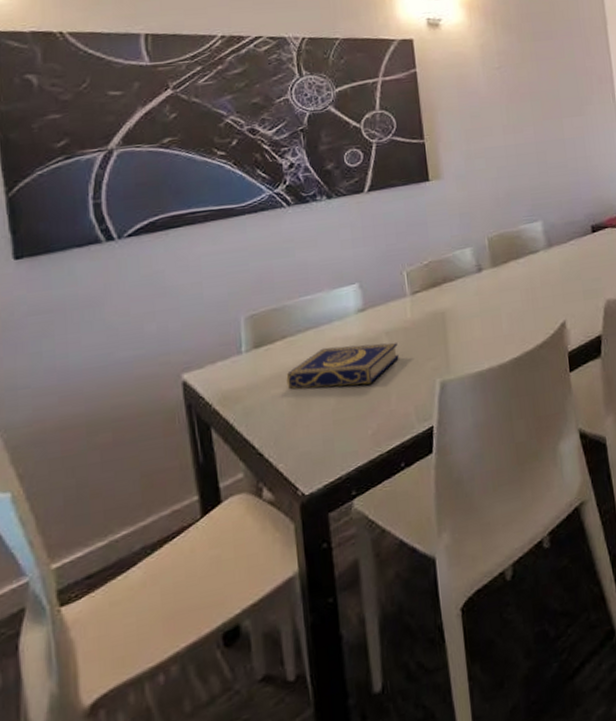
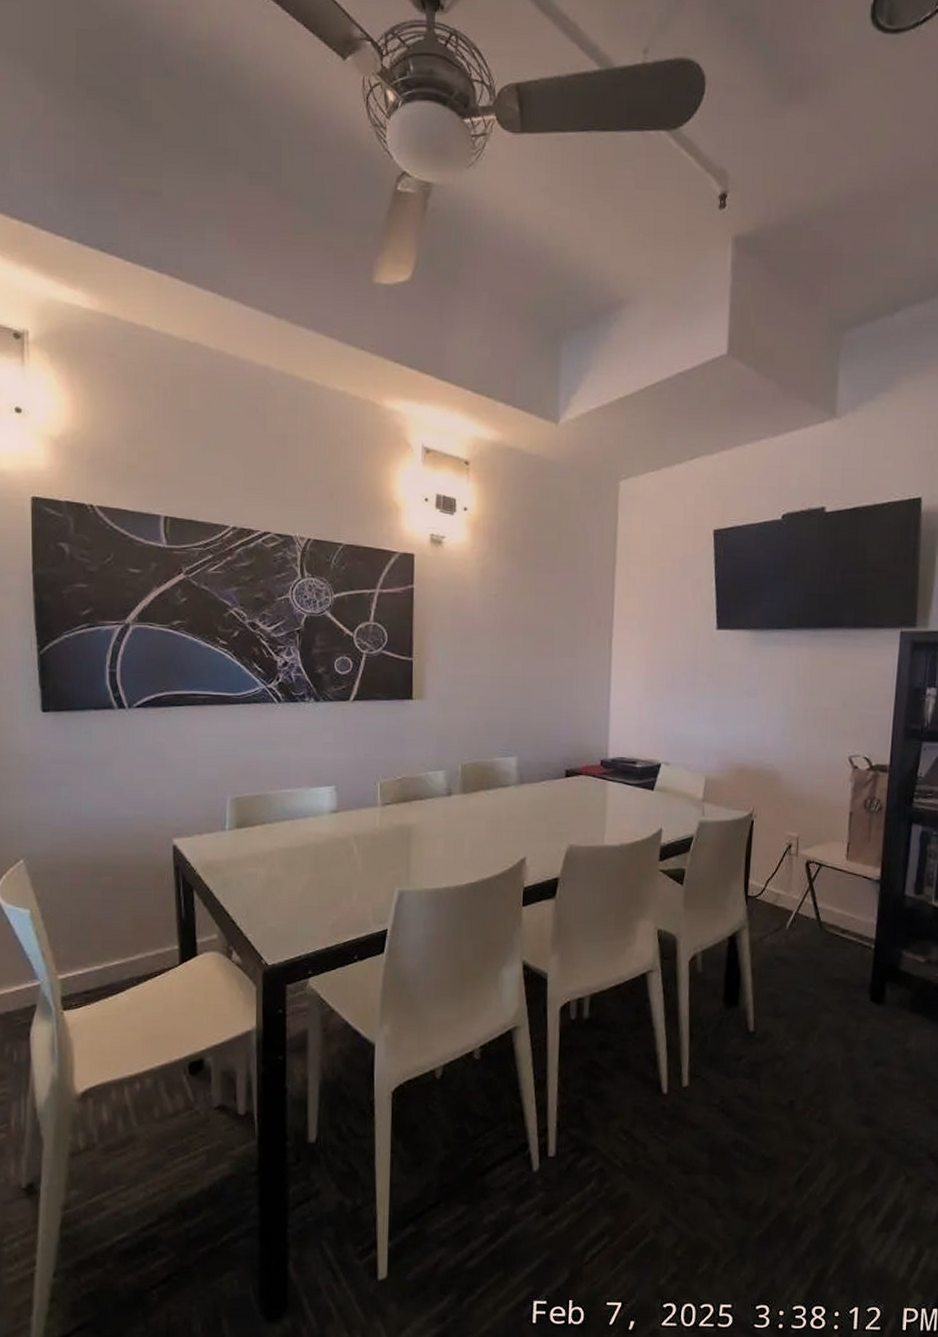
book: present [286,342,399,389] -> none [262,839,364,880]

